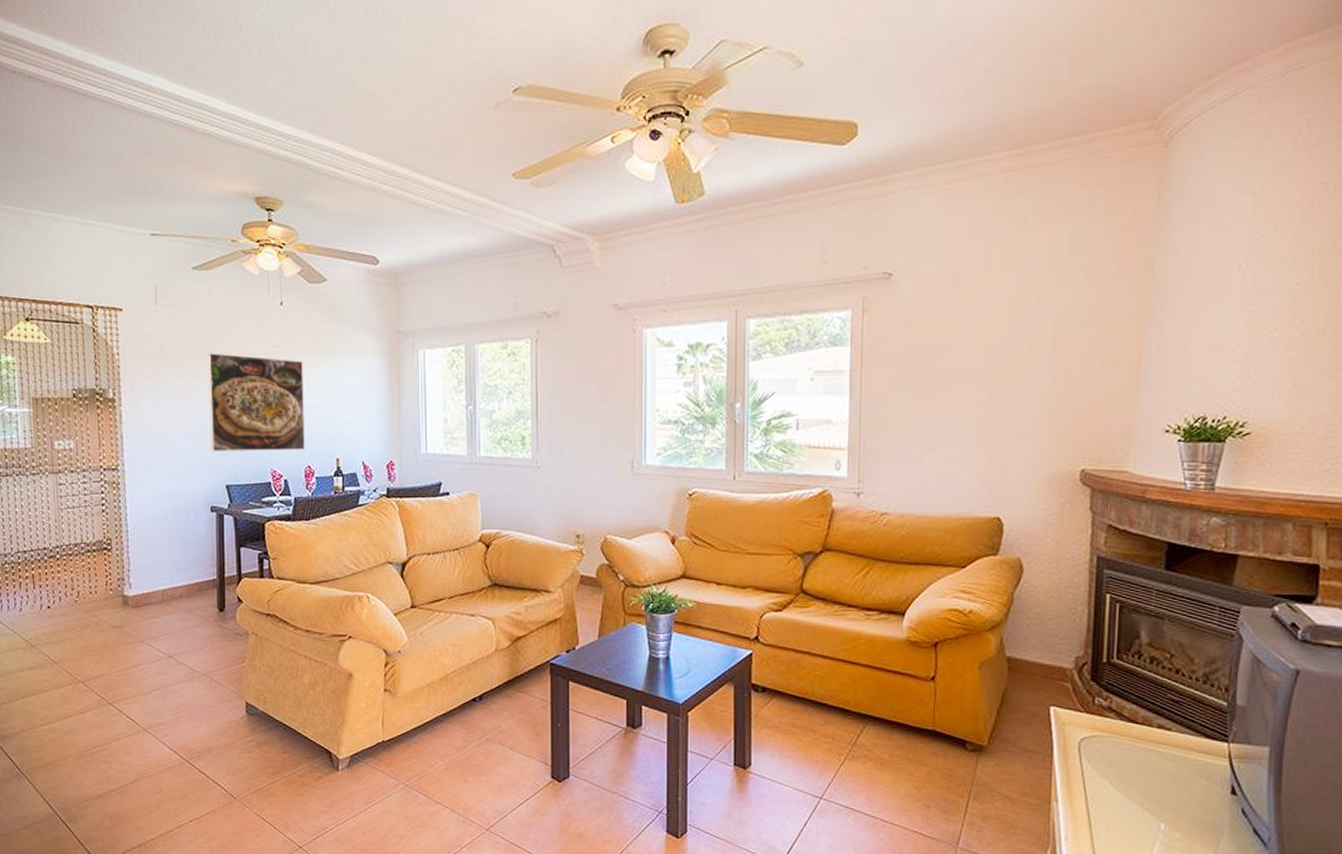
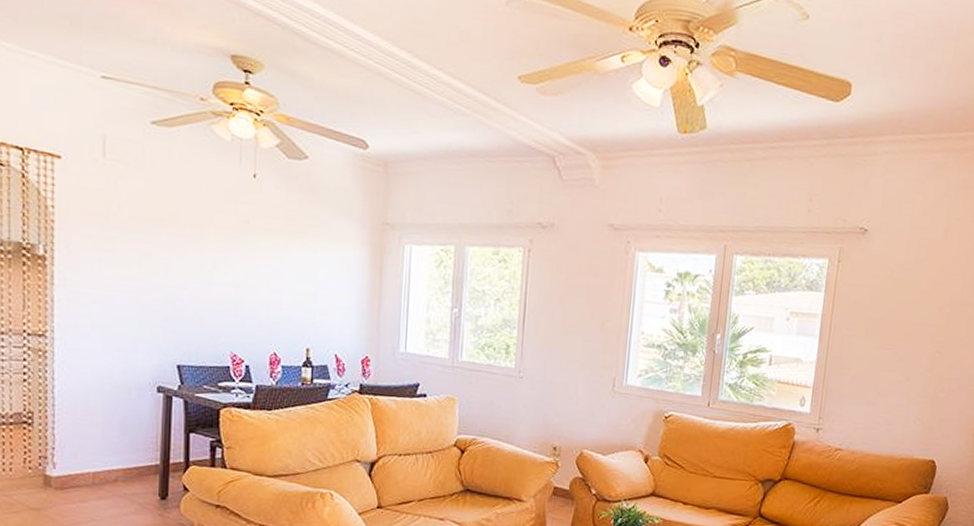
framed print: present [208,353,305,451] -> none [161,219,275,336]

